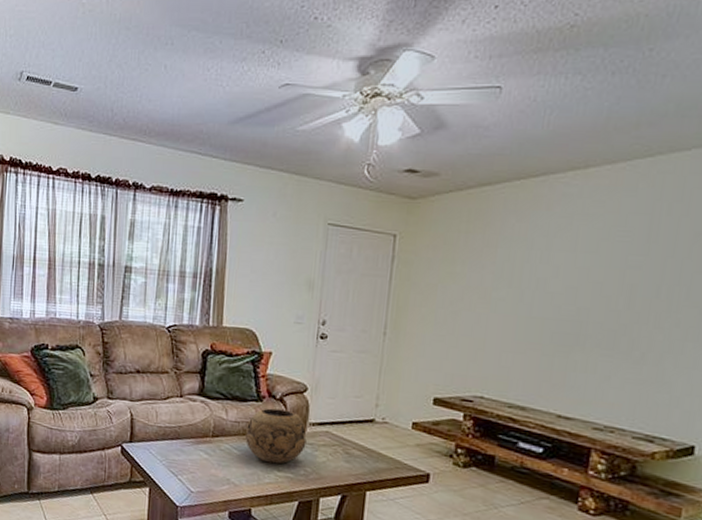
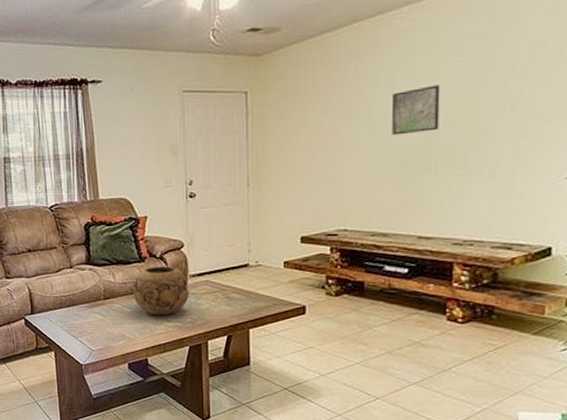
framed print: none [542,257,598,306] -> present [391,84,441,136]

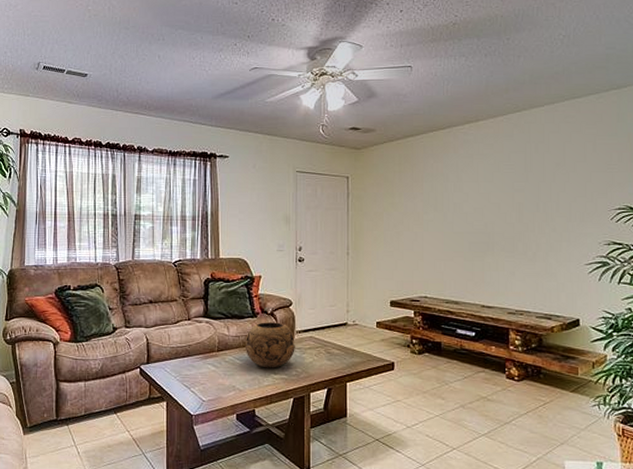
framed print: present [391,84,441,136] -> none [458,185,494,222]

